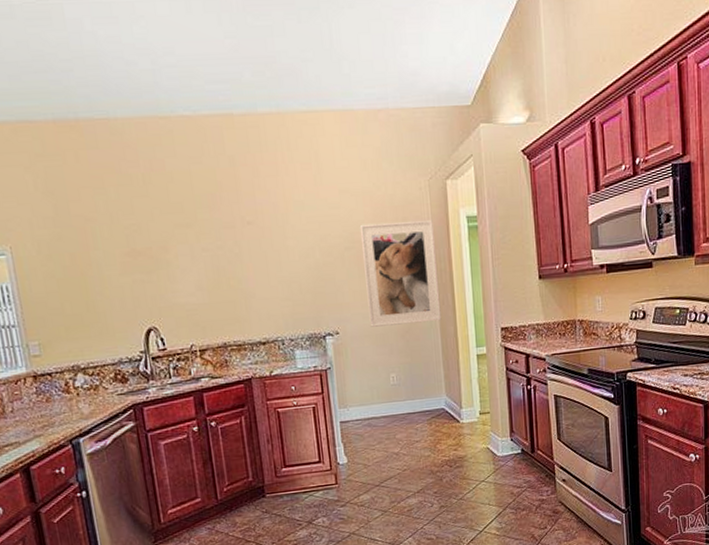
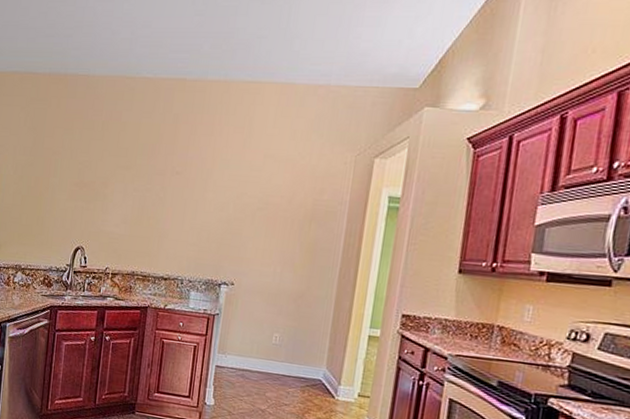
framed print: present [359,220,442,327] -> none [265,188,351,294]

